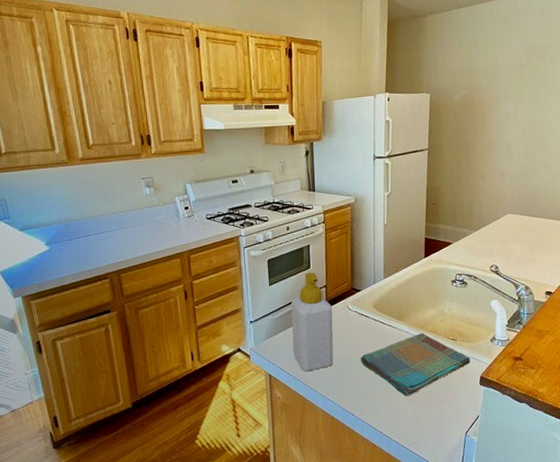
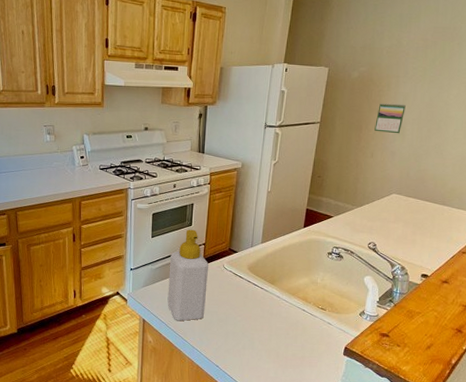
dish towel: present [360,332,470,396] -> none [230,298,337,356]
calendar: none [482,123,509,154] -> present [374,103,406,134]

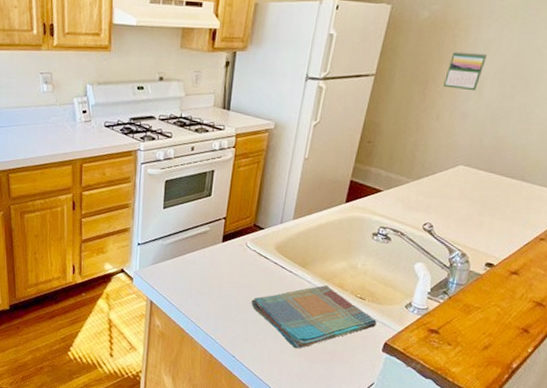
soap bottle: present [167,229,208,322] -> none [179,200,229,305]
dish towel: none [230,298,337,356] -> present [251,285,377,349]

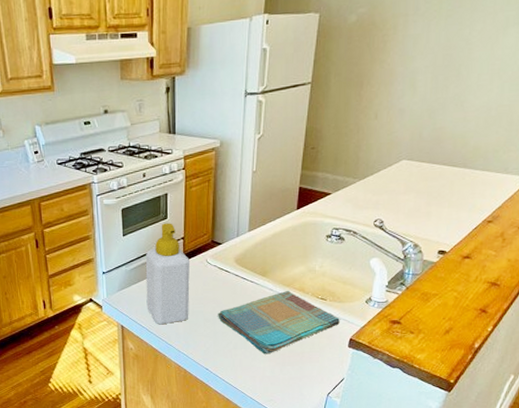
soap bottle: none [179,200,229,305] -> present [145,223,190,325]
calendar: present [443,51,487,91] -> none [378,49,417,87]

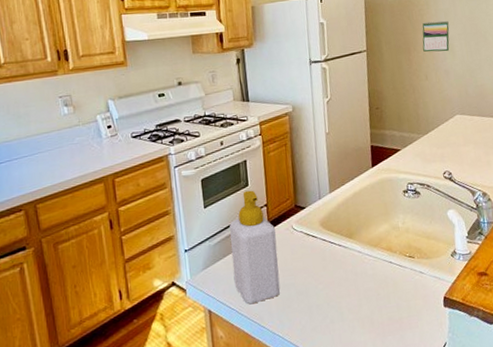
dish towel: present [218,290,340,354] -> none [310,251,431,326]
calendar: none [378,49,417,87] -> present [422,20,450,52]

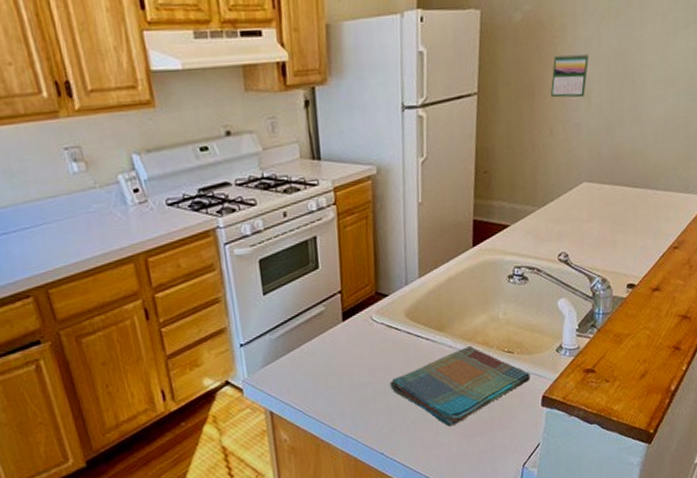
soap bottle: present [229,190,281,305] -> none [295,273,355,406]
dish towel: none [310,251,431,326] -> present [390,345,530,427]

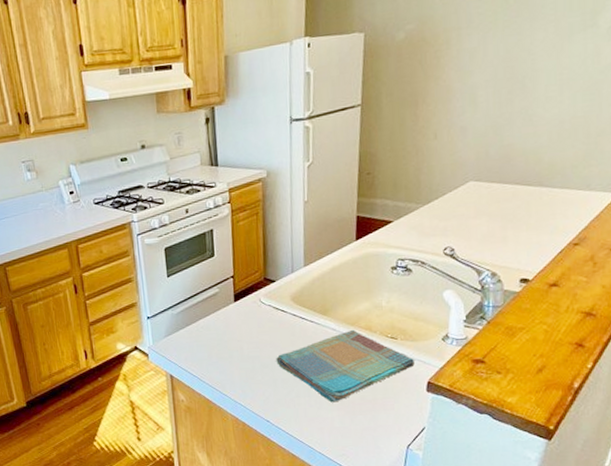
calendar: present [551,53,589,98] -> none [435,63,474,105]

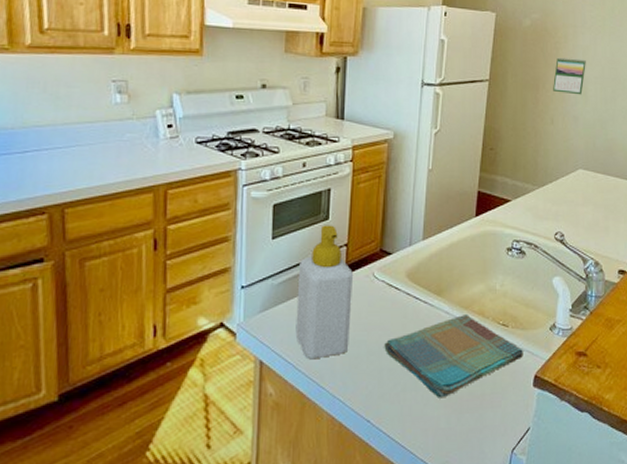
soap bottle: none [193,261,245,373] -> present [295,225,353,360]
calendar: none [435,63,474,105] -> present [553,57,586,95]

